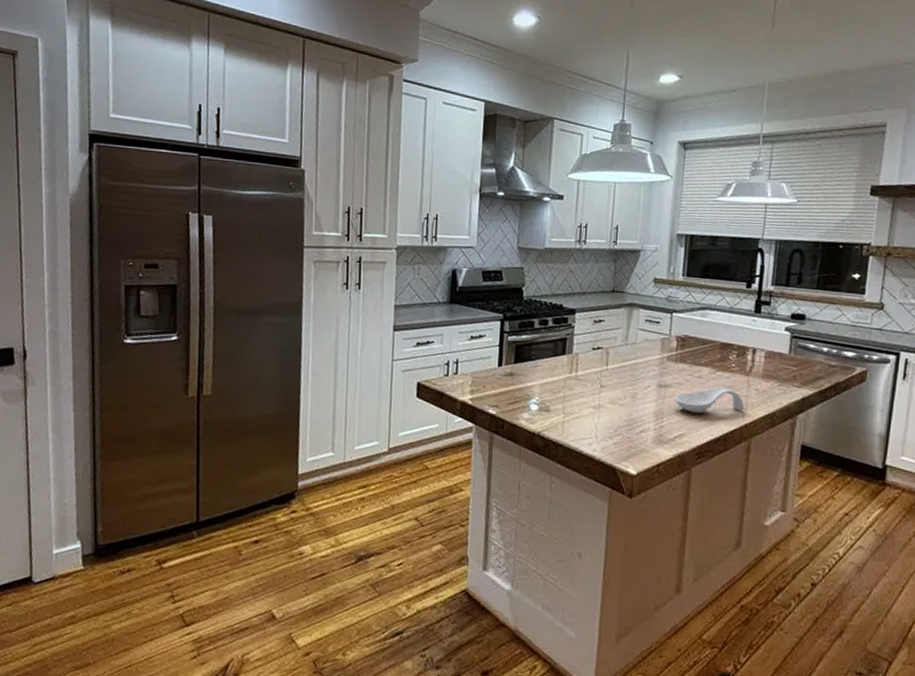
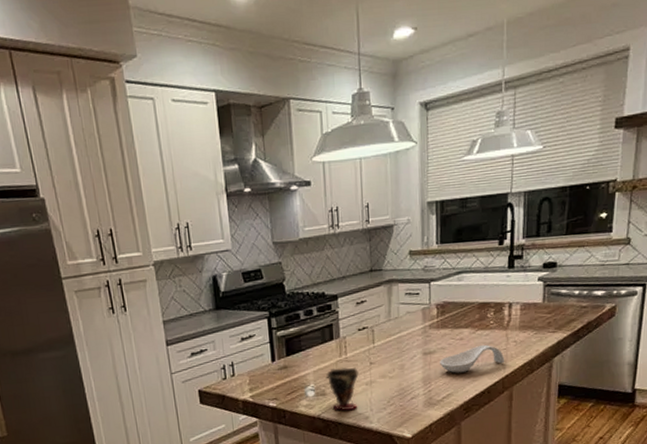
cup: none [551,385,587,433] -> present [325,367,359,411]

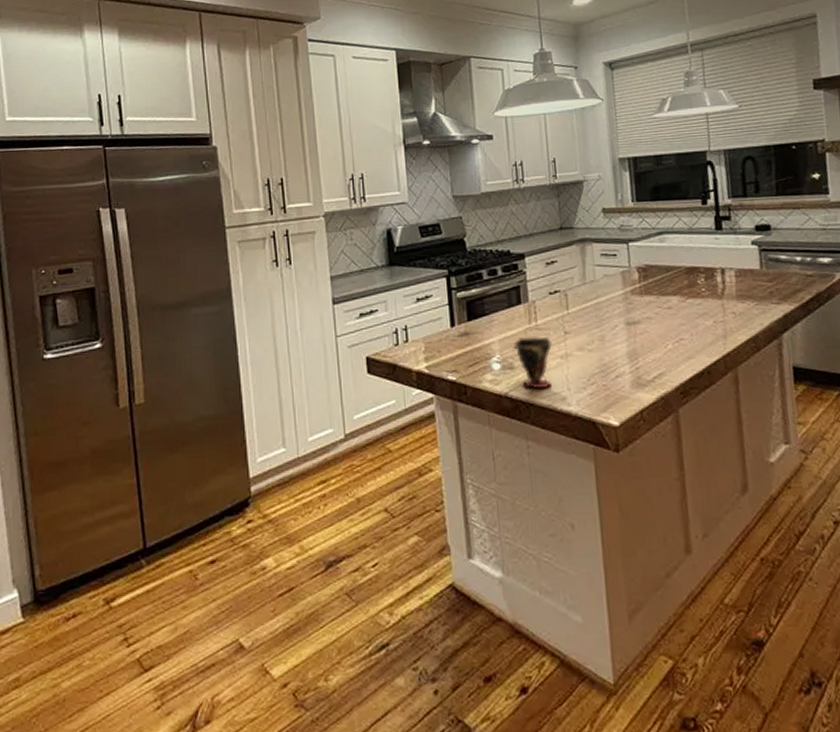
spoon rest: present [439,344,505,373] -> none [645,315,725,348]

